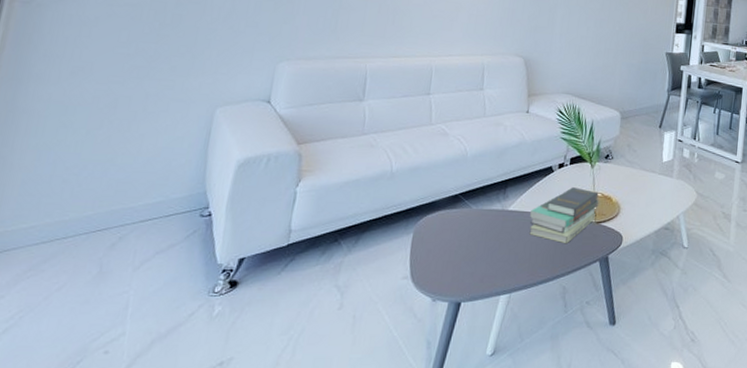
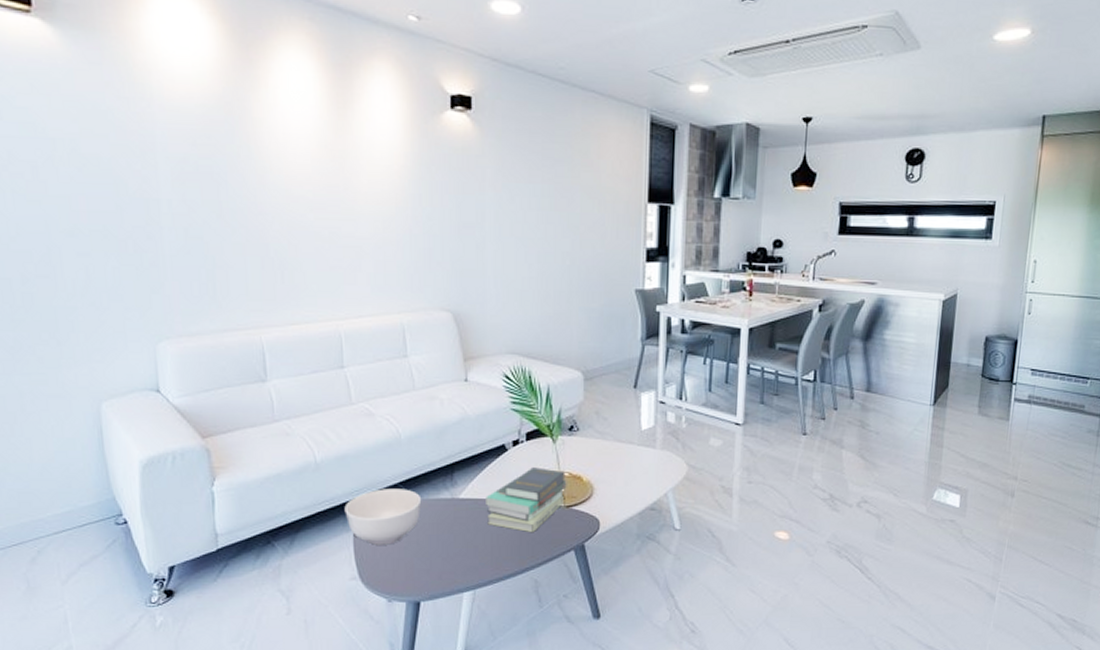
bowl: none [408,198,477,248] -> present [344,489,422,545]

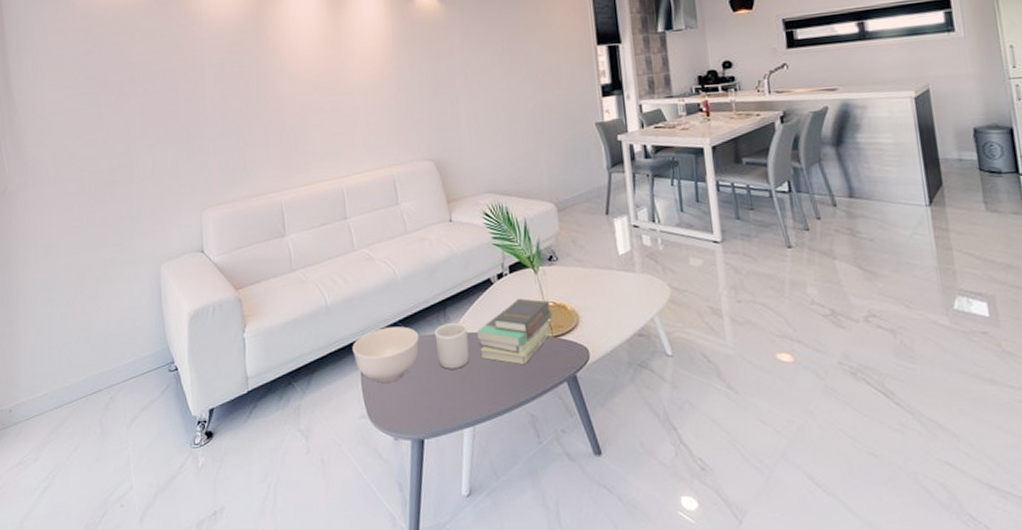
mug: none [439,487,477,534] -> present [434,322,470,369]

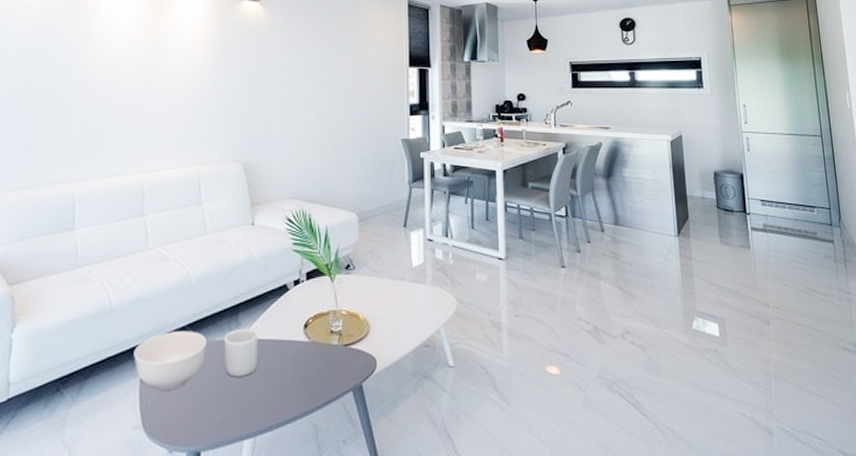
books: present [477,298,553,365] -> none [268,306,345,374]

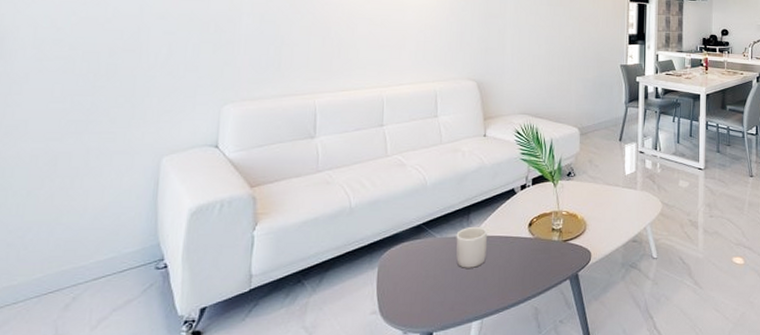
bowl: present [133,331,207,391] -> none [371,229,441,281]

